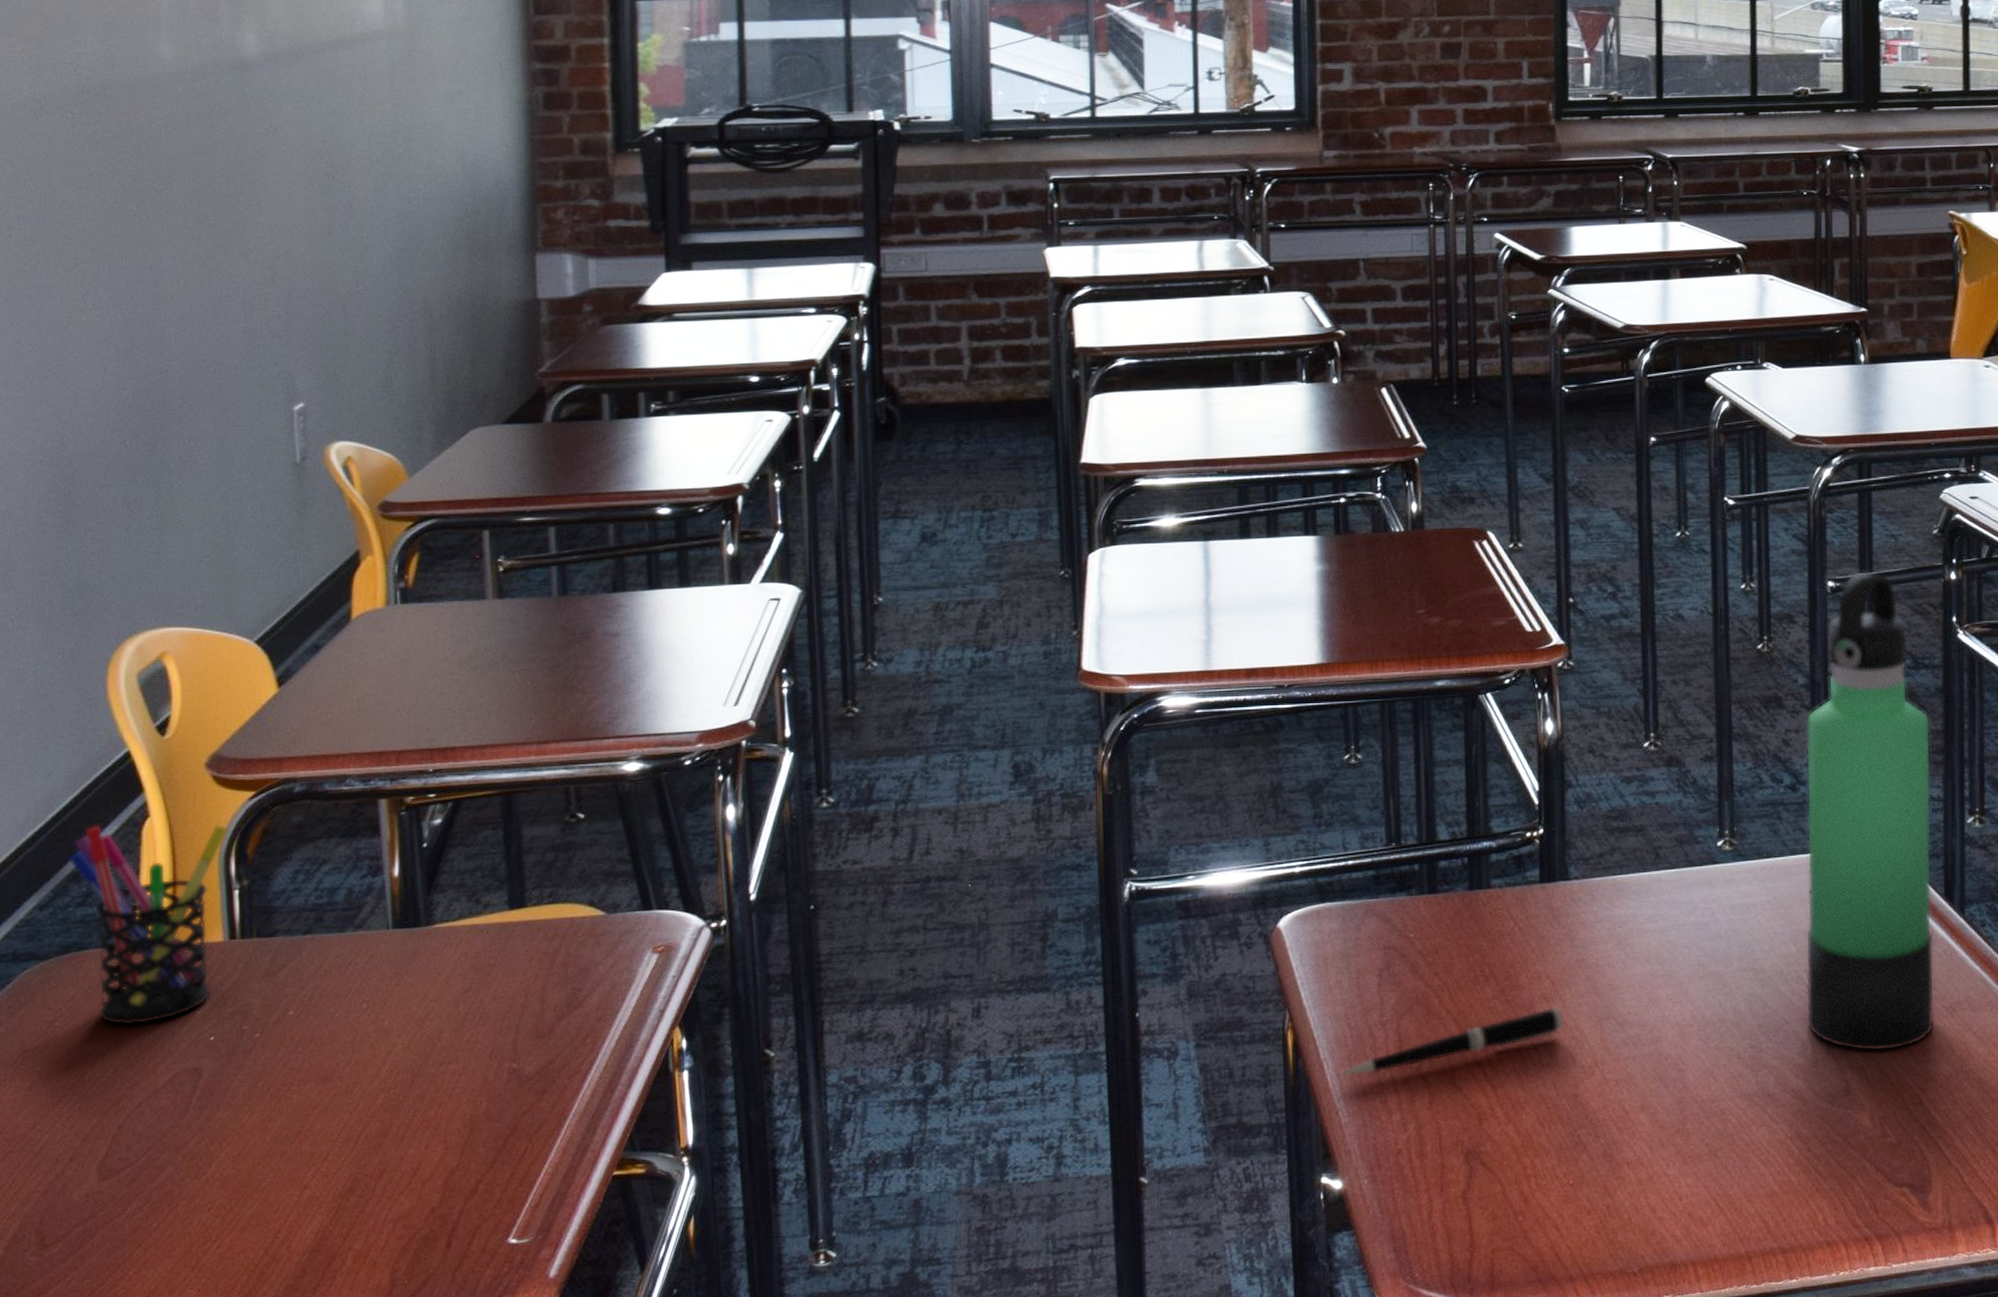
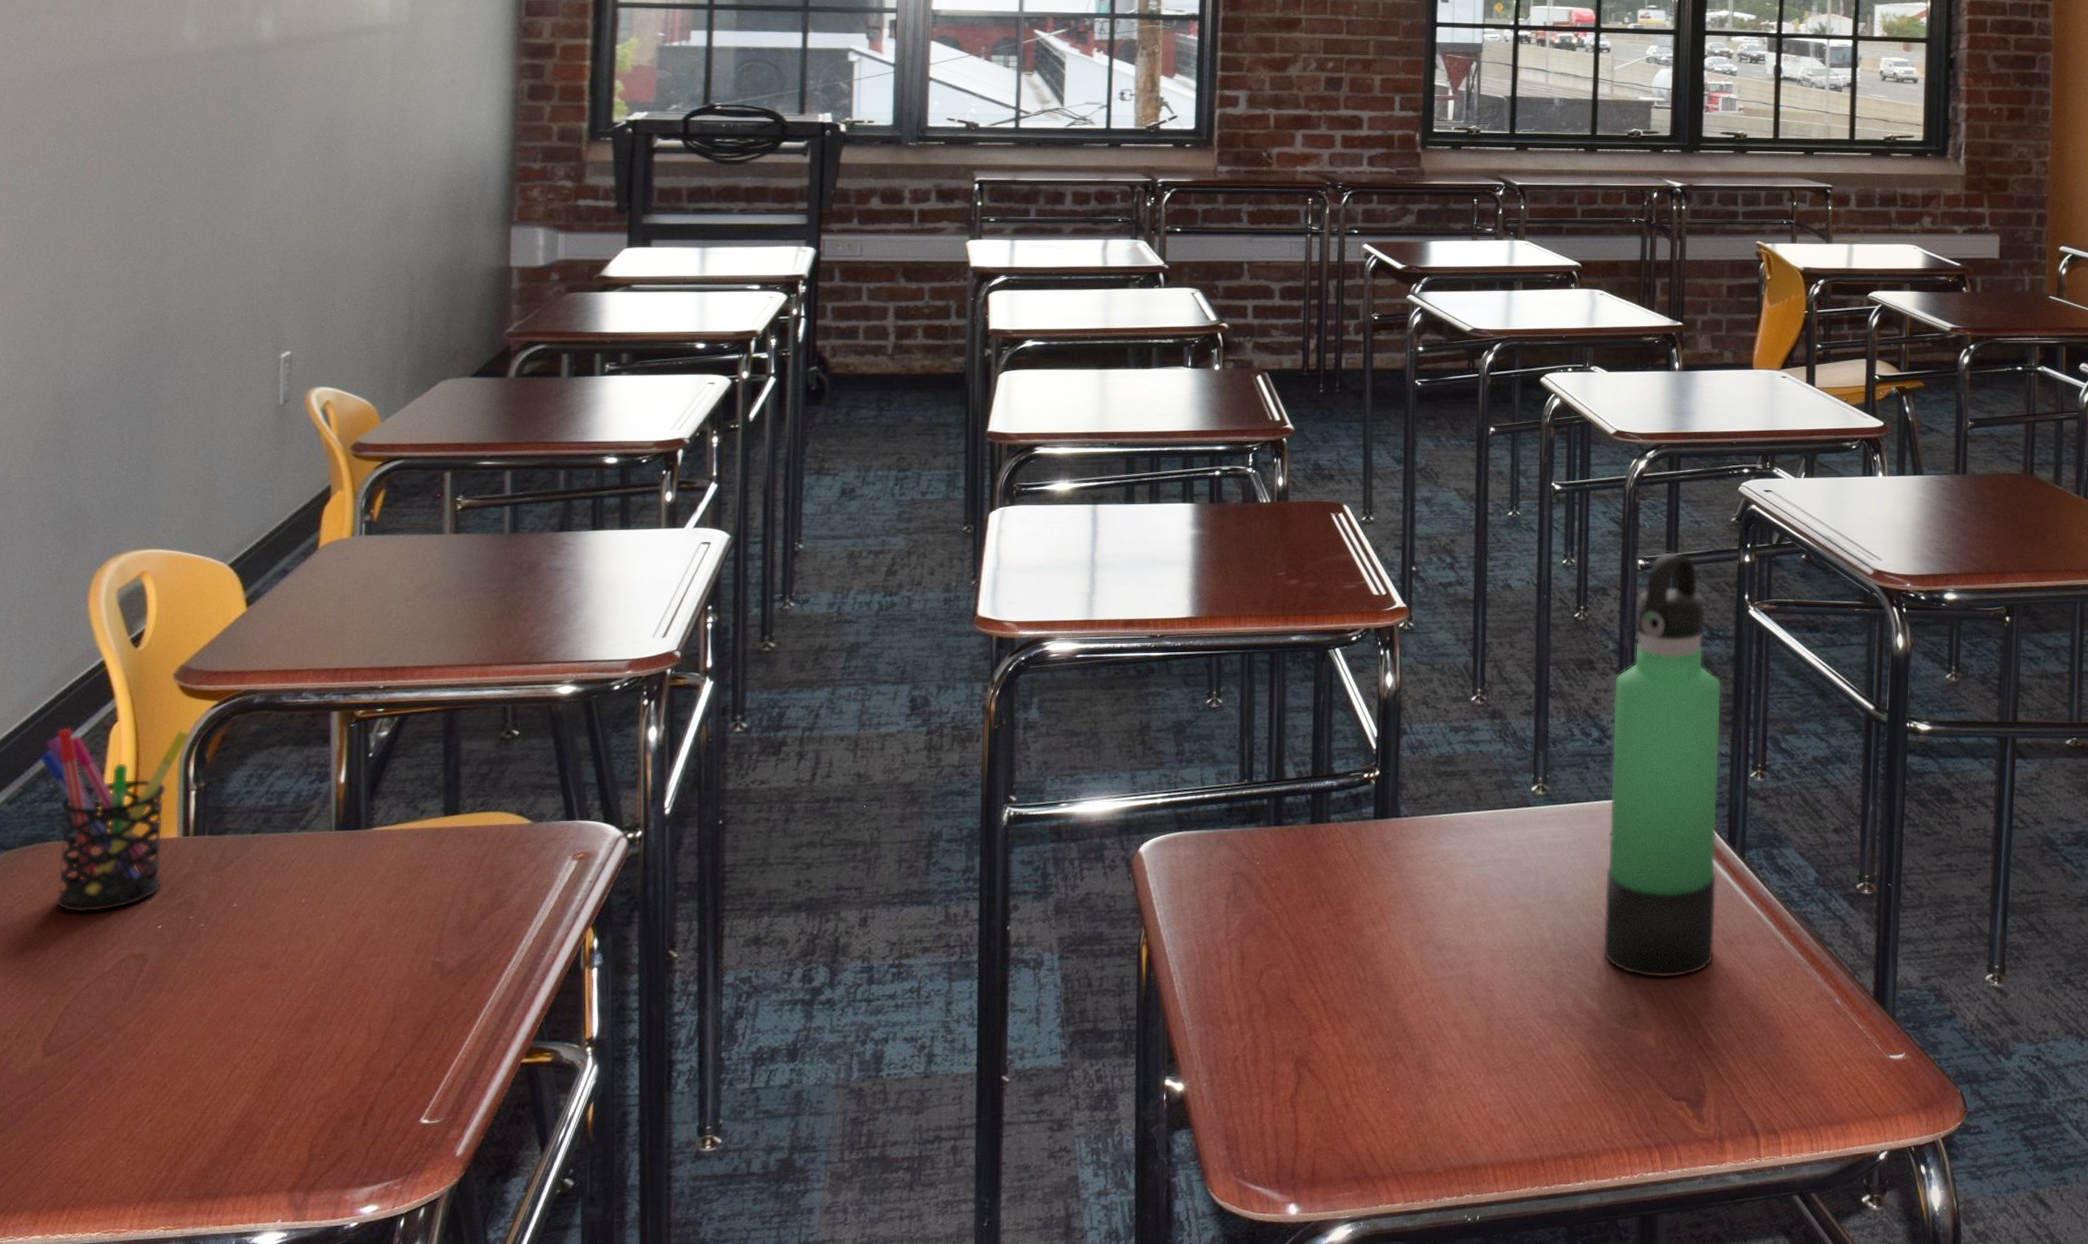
pen: present [1340,1006,1565,1076] -> none [1188,930,1390,988]

